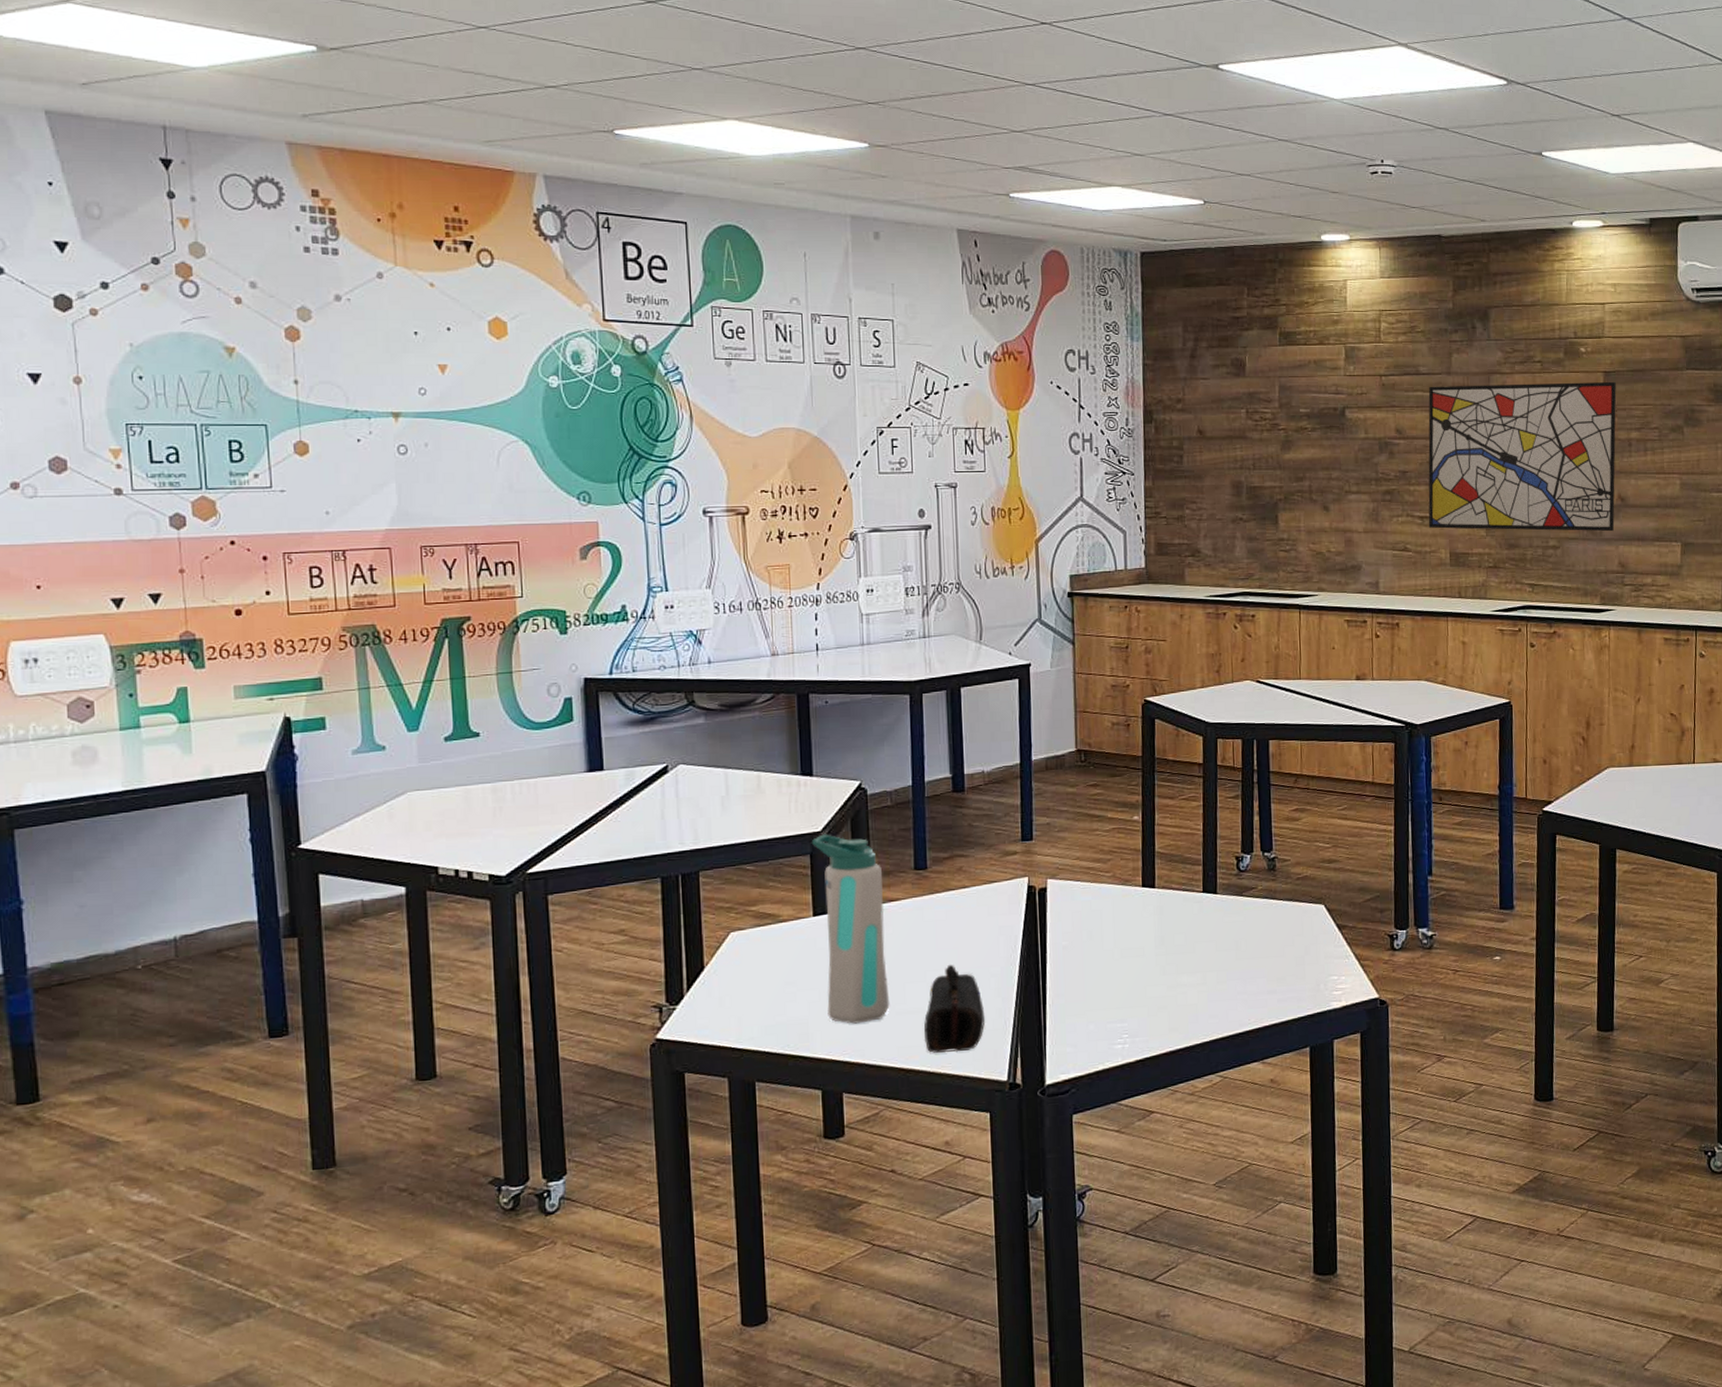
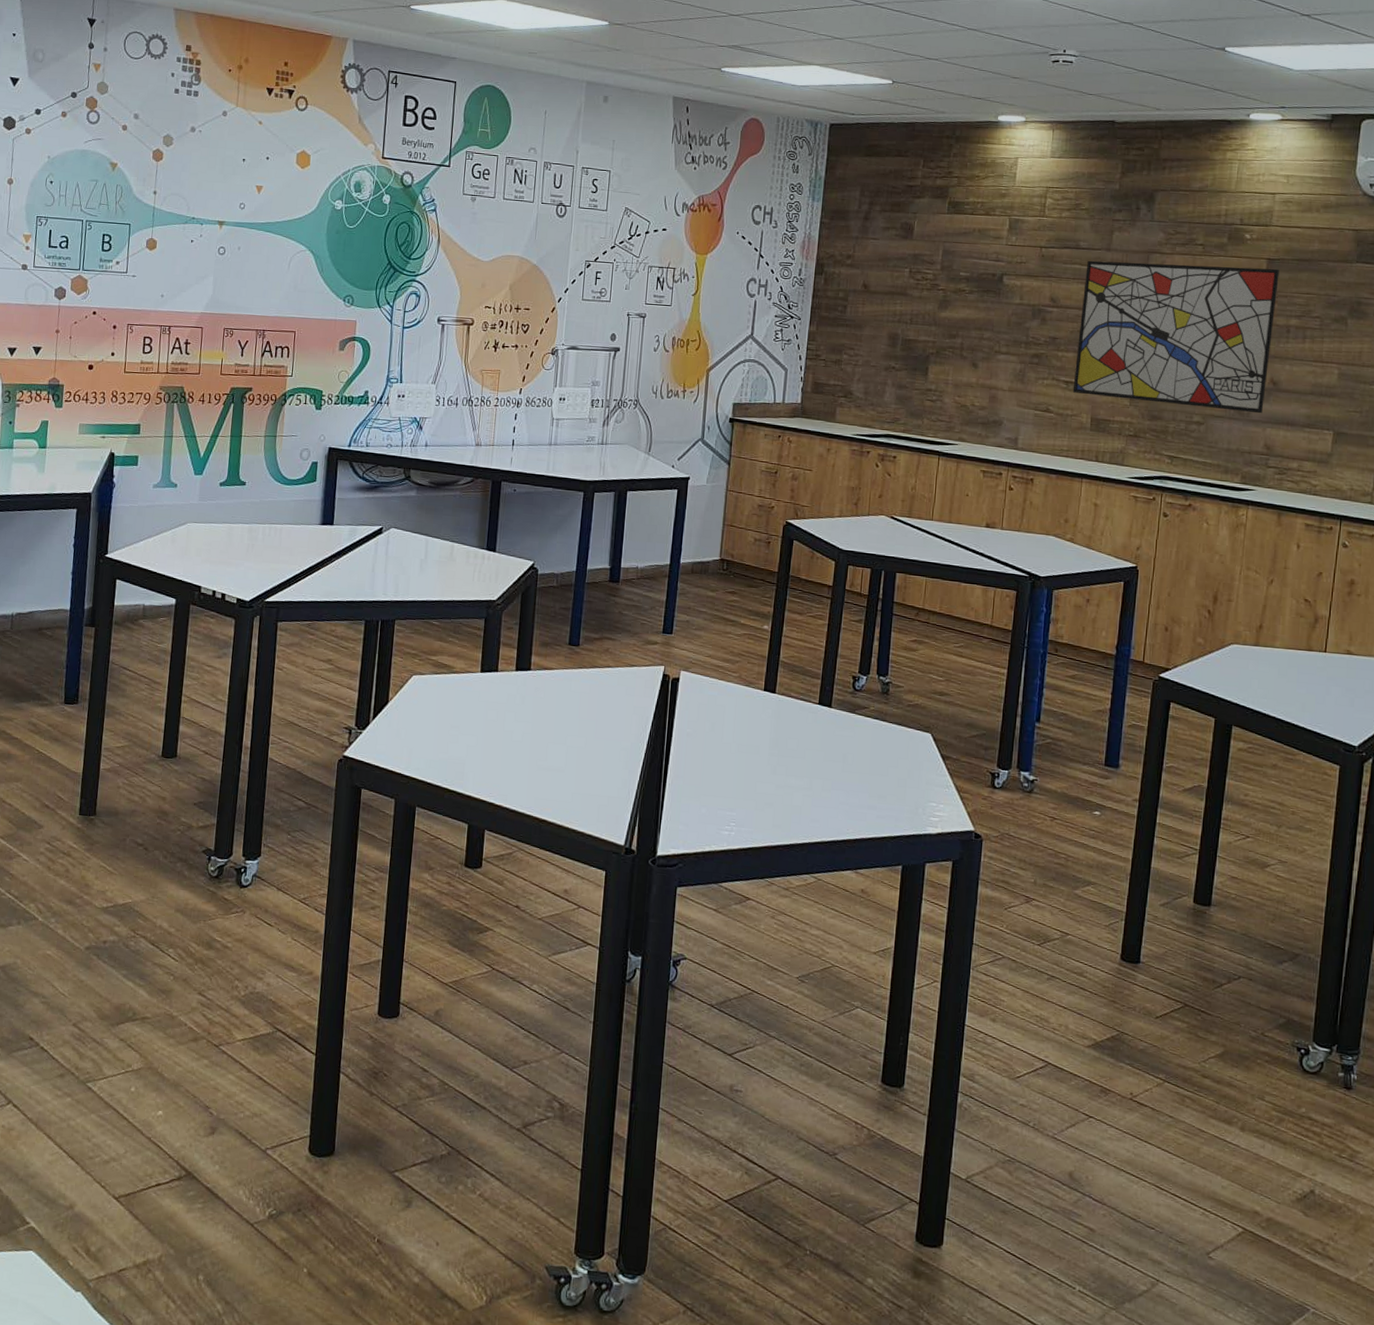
water bottle: present [811,834,890,1024] -> none [481,603,542,772]
pencil case: present [924,964,985,1053] -> none [559,732,612,812]

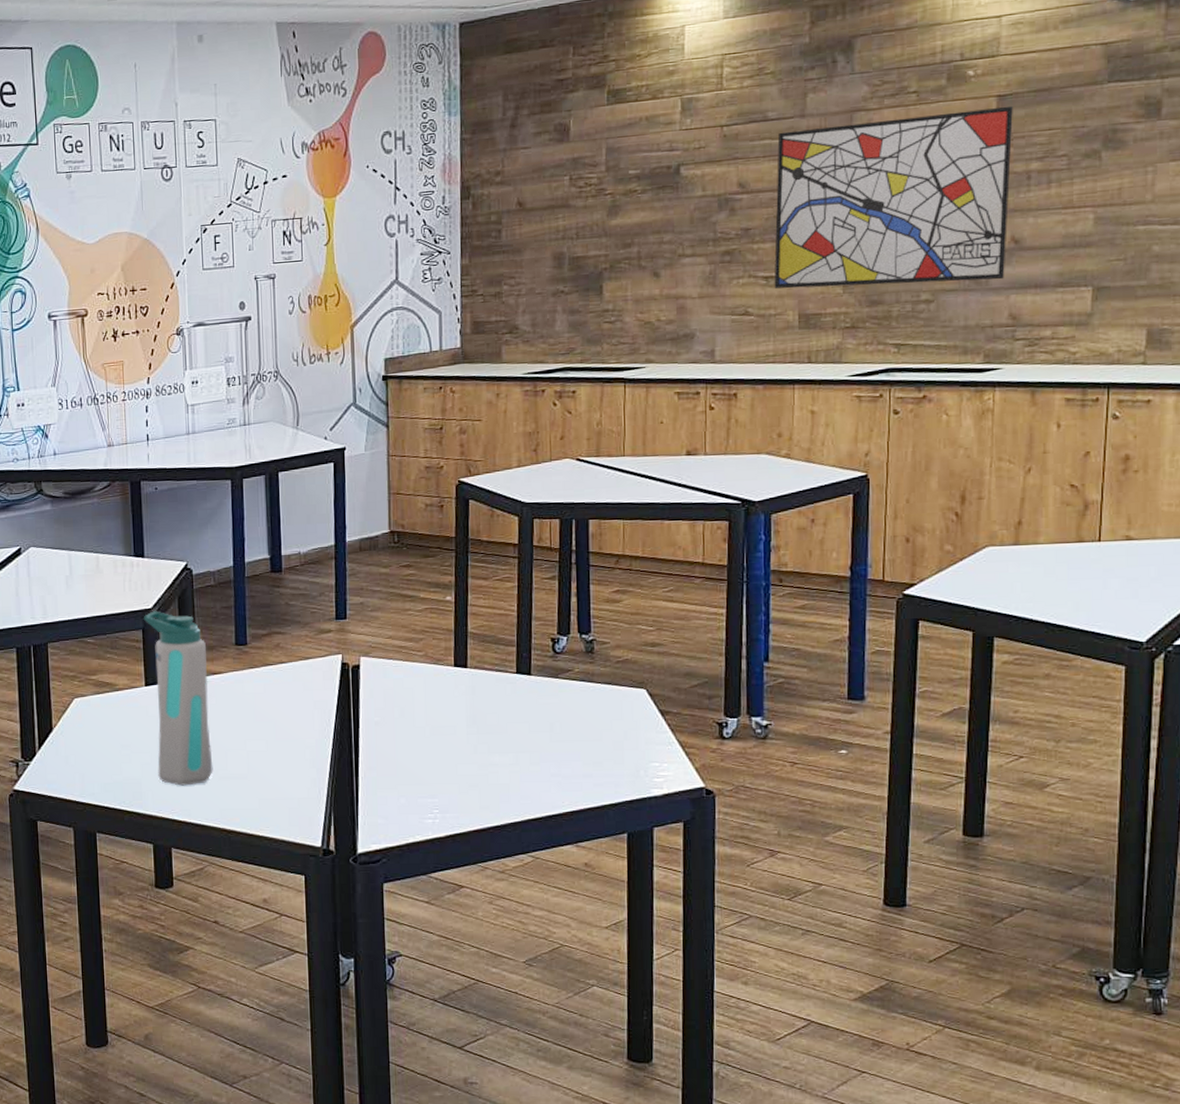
water bottle: none [481,603,542,772] -> present [143,611,213,786]

